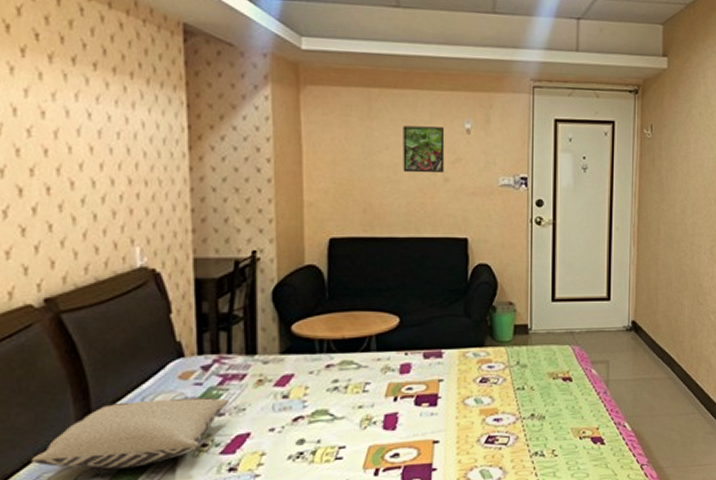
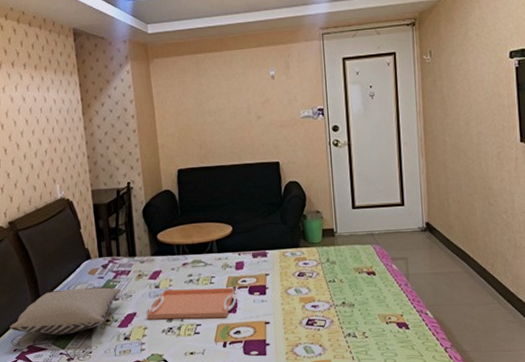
serving tray: none [265,397,398,442] -> present [146,287,237,320]
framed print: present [403,125,445,174] -> none [223,77,257,115]

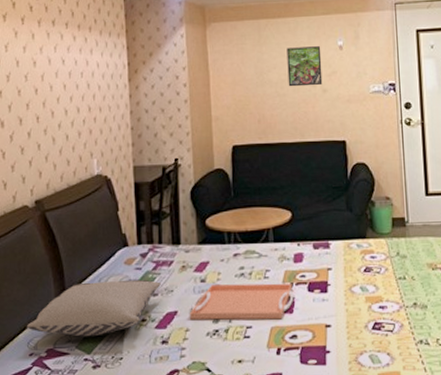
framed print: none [223,77,257,115] -> present [287,46,323,87]

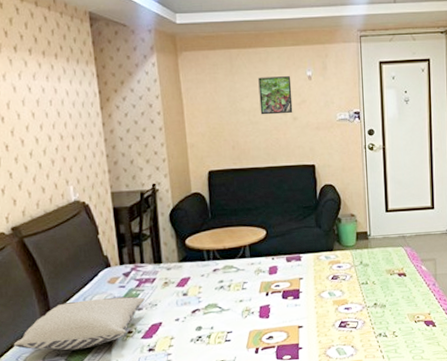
serving tray: present [189,283,294,320] -> none [173,293,270,329]

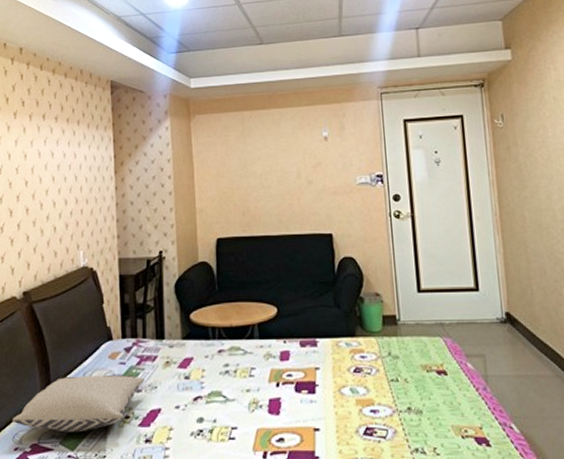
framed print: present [258,76,293,115] -> none [271,137,308,179]

